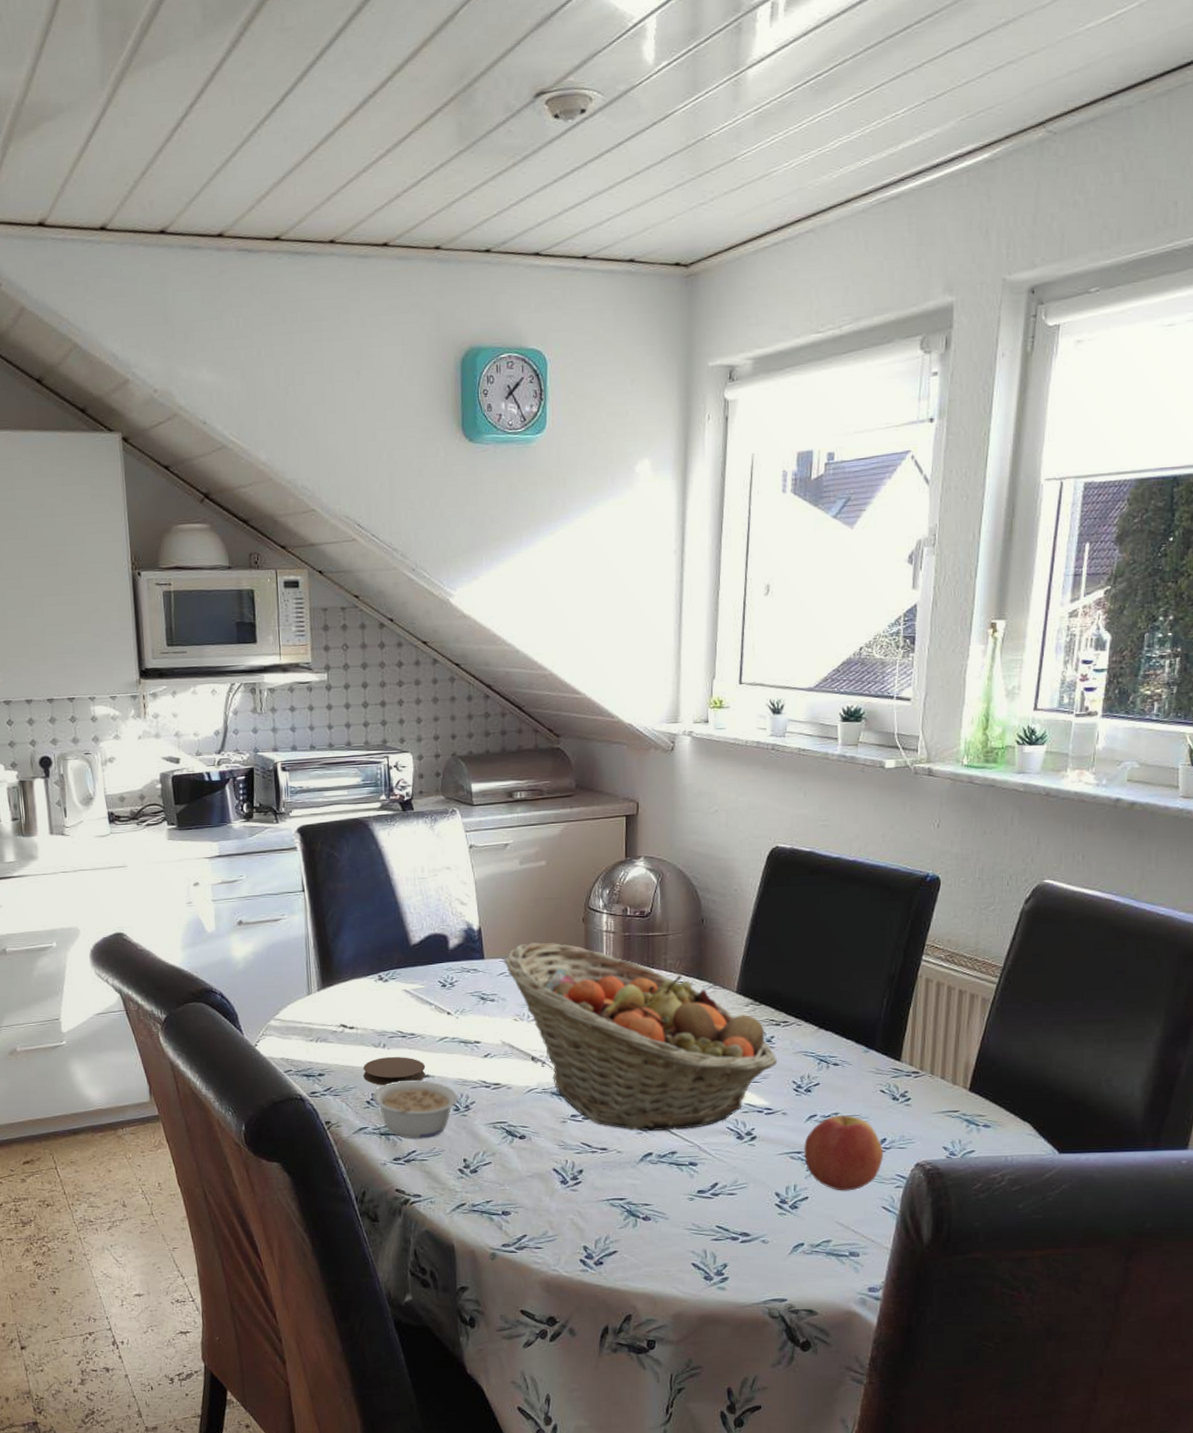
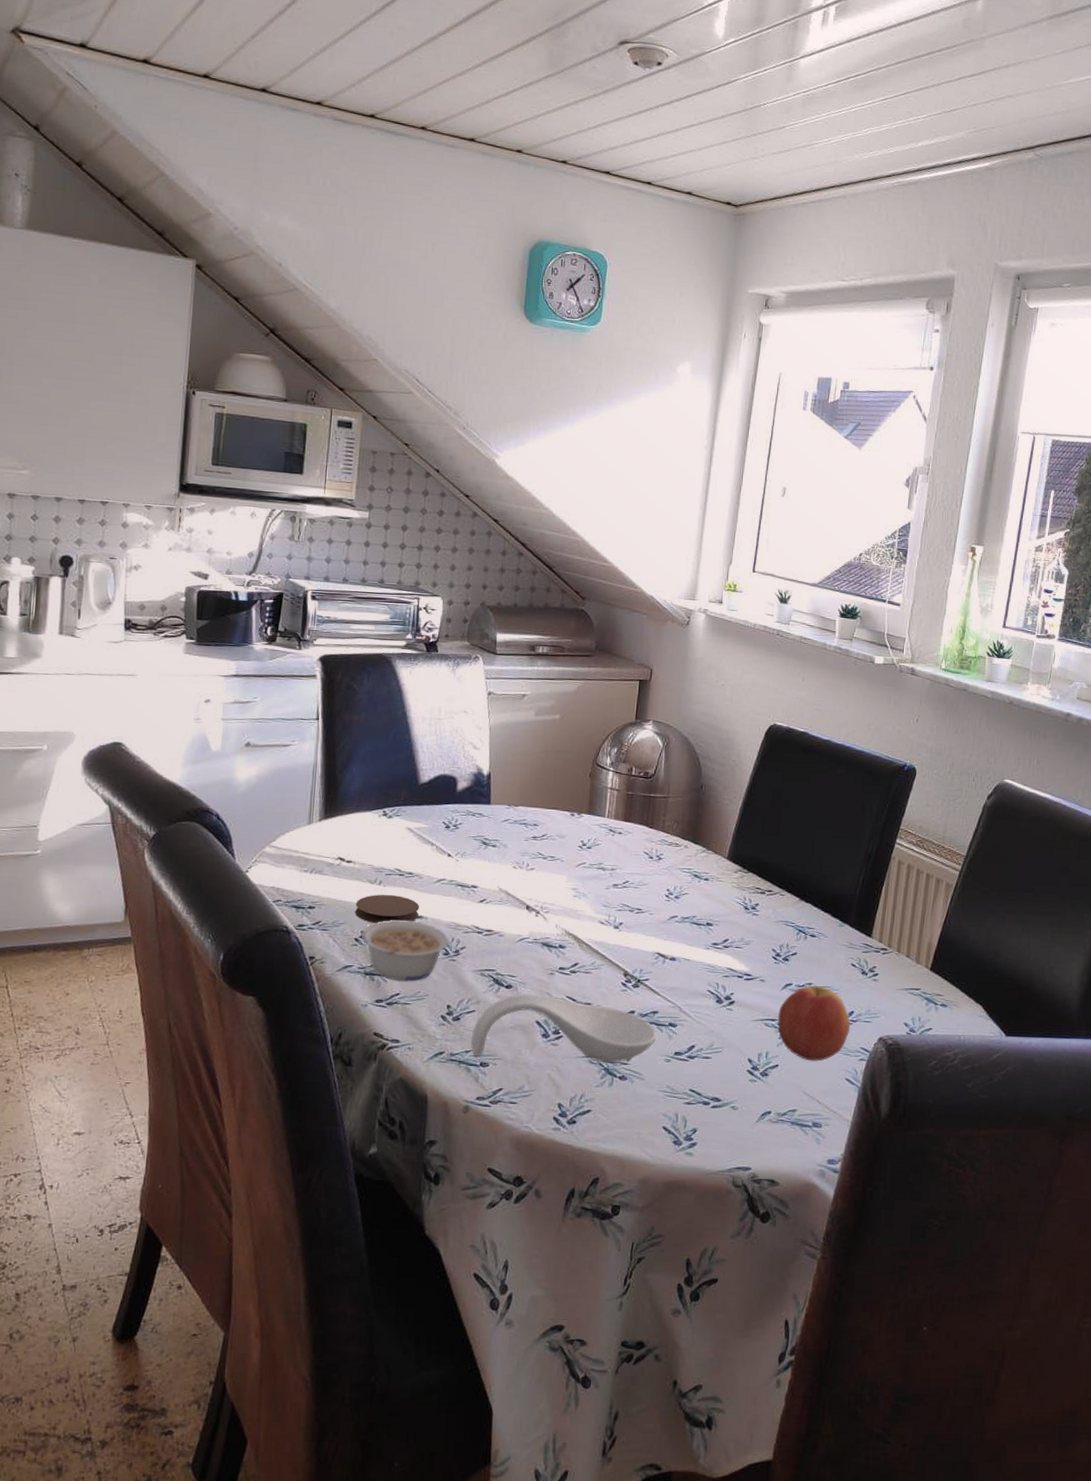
spoon rest: none [491,1142,678,1206] -> present [471,993,657,1063]
fruit basket: present [504,942,777,1131] -> none [509,792,759,990]

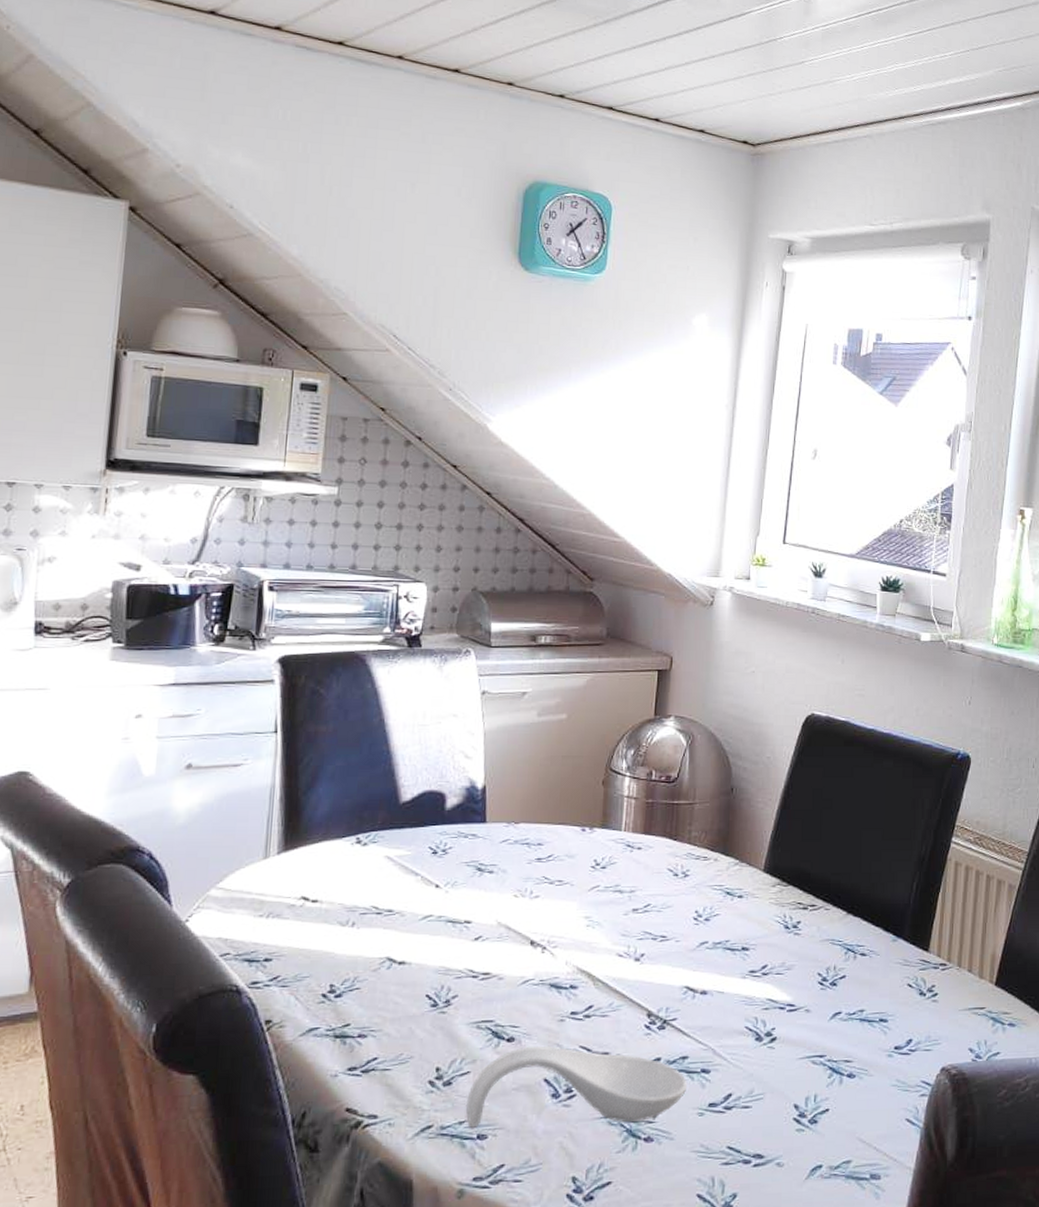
coaster: present [355,894,420,923] -> none [322,938,402,974]
legume: present [361,919,449,982] -> none [329,967,438,1043]
apple: present [777,985,851,1061] -> none [825,1011,909,1102]

